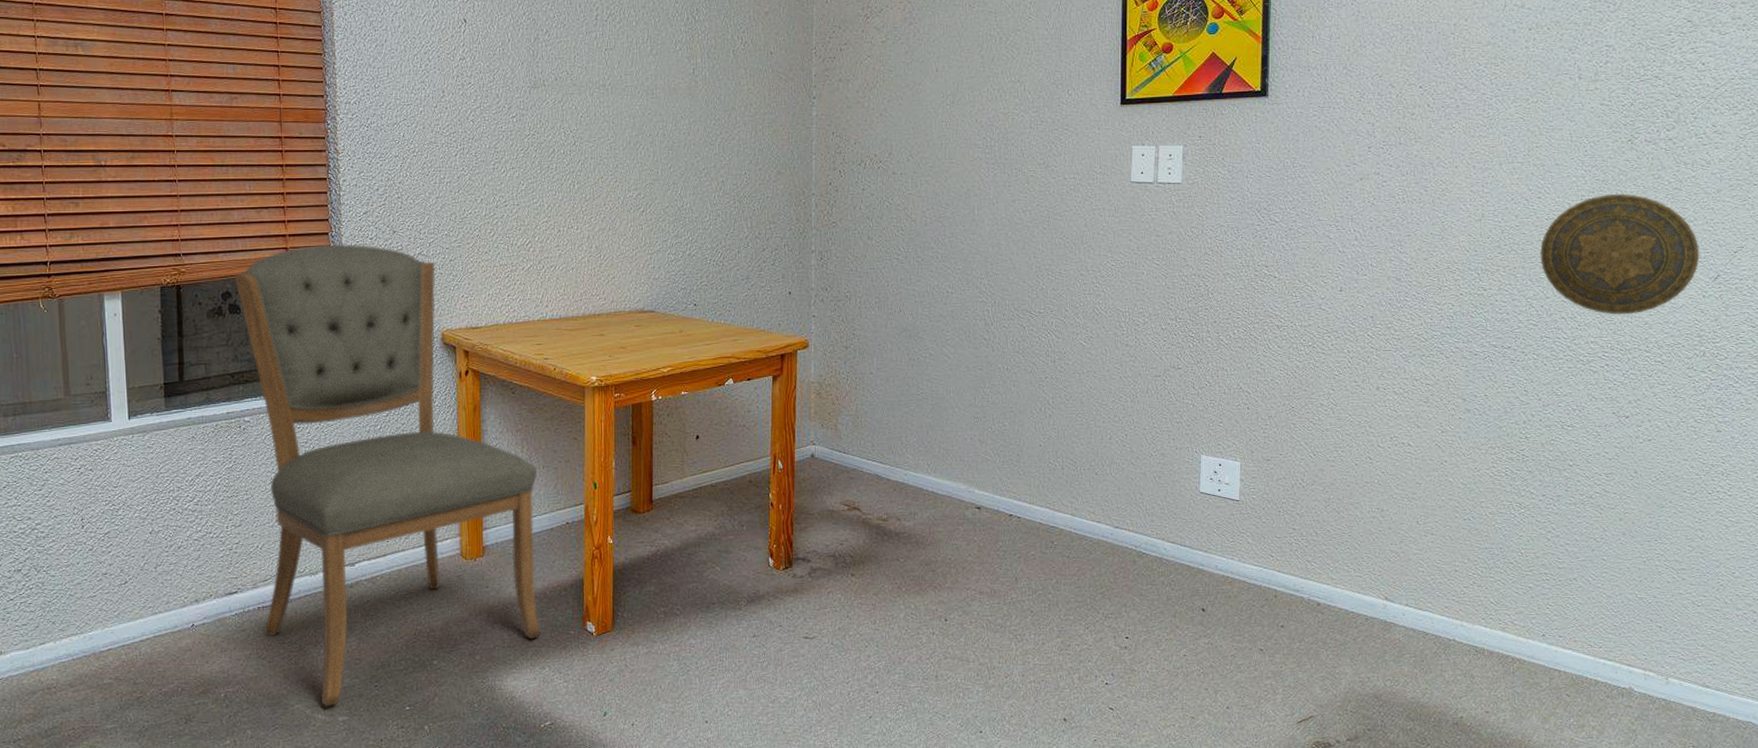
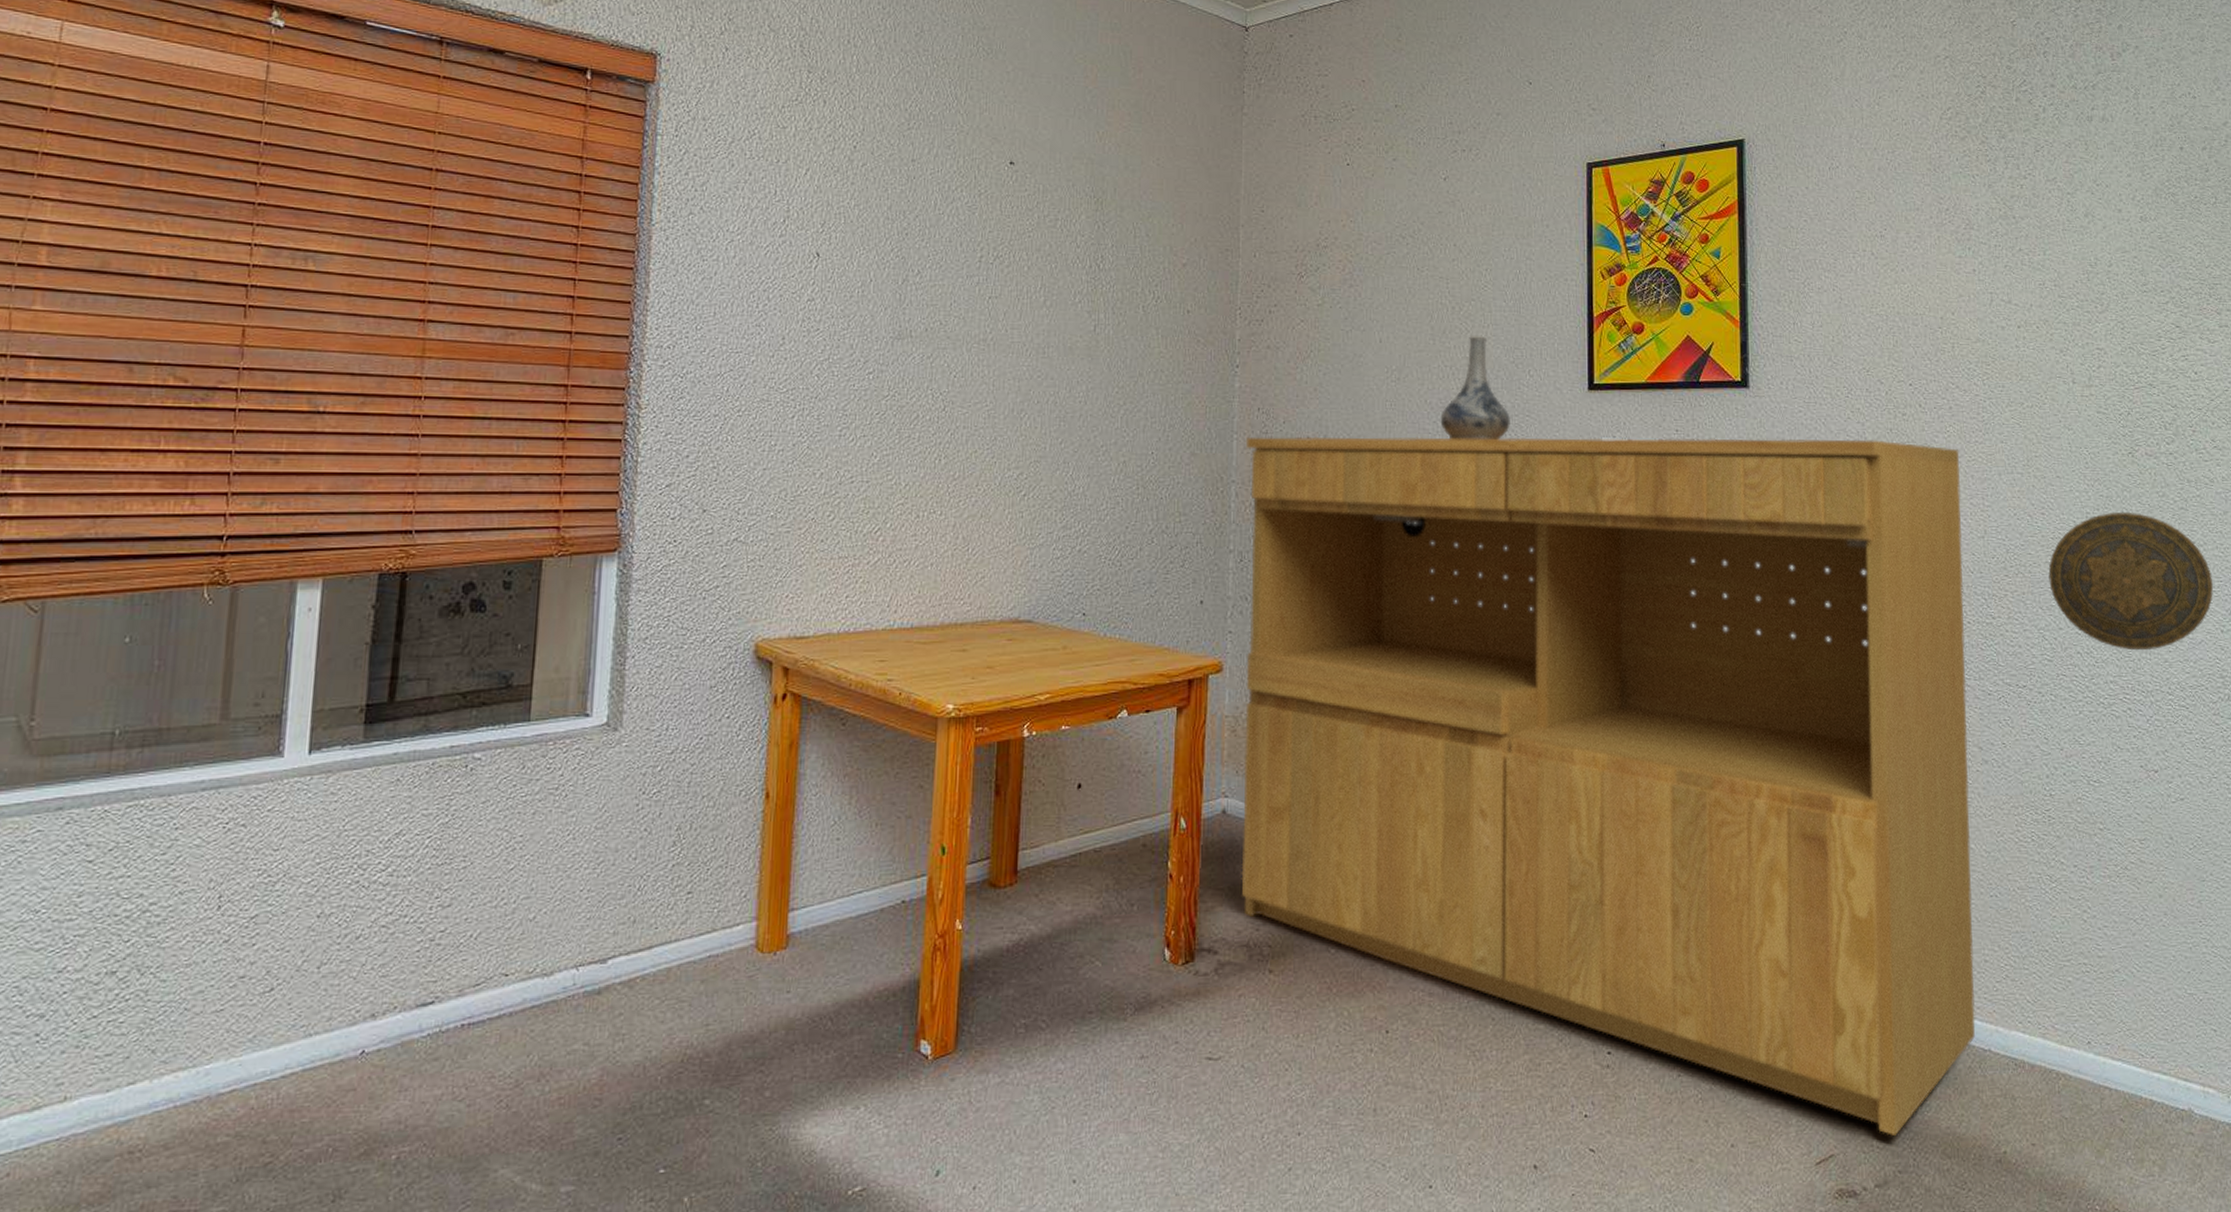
chair: present [234,244,540,707] -> none [464,524,867,1172]
bookcase: none [822,138,1463,704] -> present [1241,436,1976,1137]
decorative vase: none [989,62,1051,153] -> present [1440,336,1510,440]

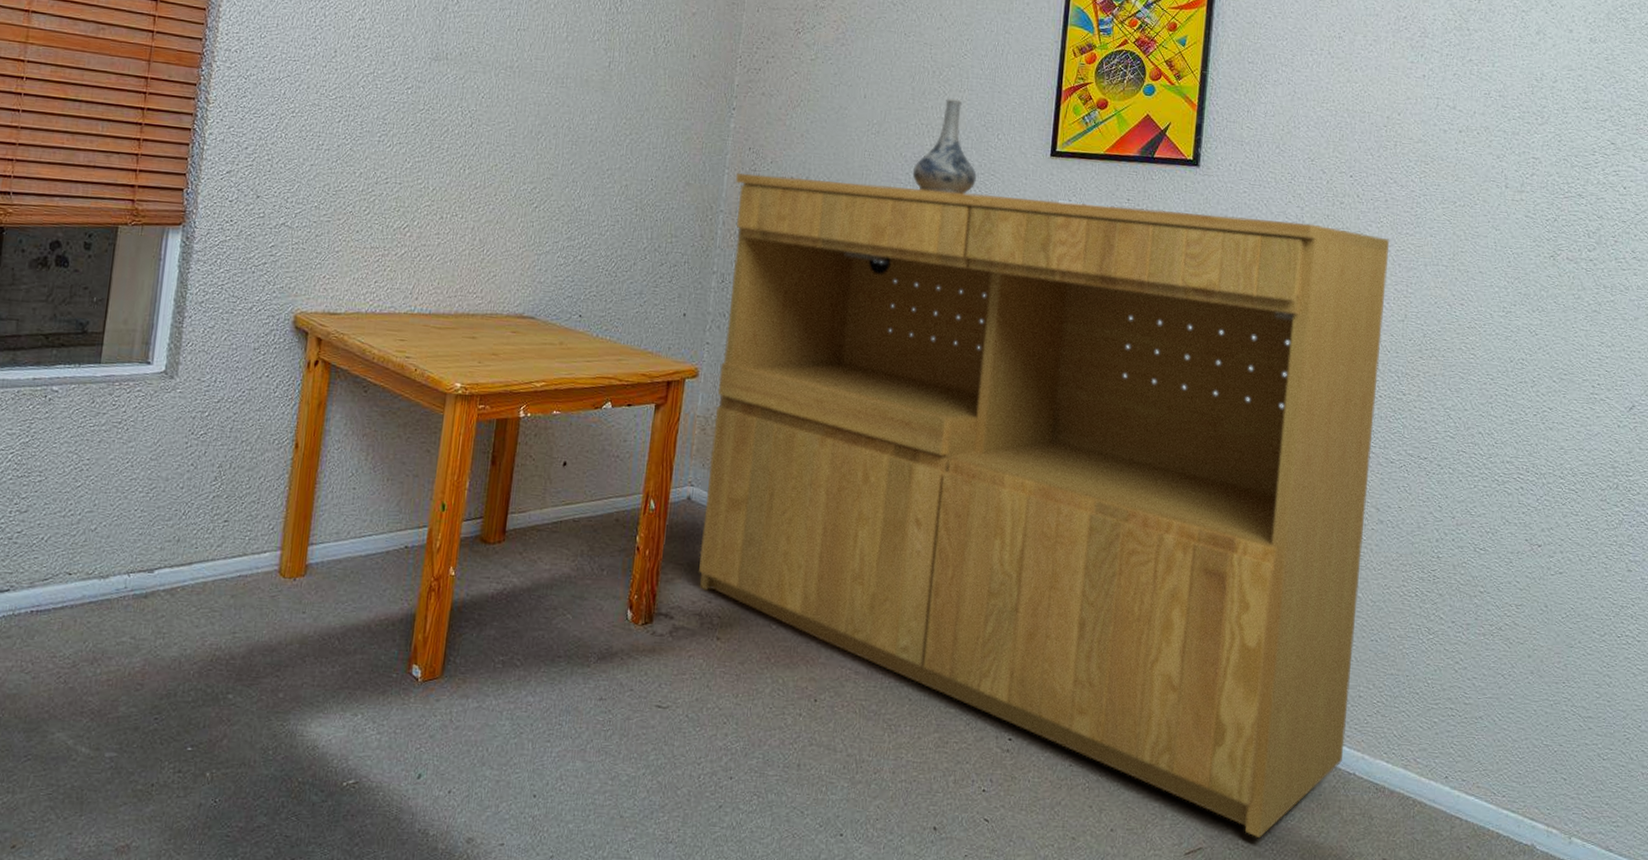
decorative plate: present [2048,511,2214,651] -> none [1460,309,1616,437]

